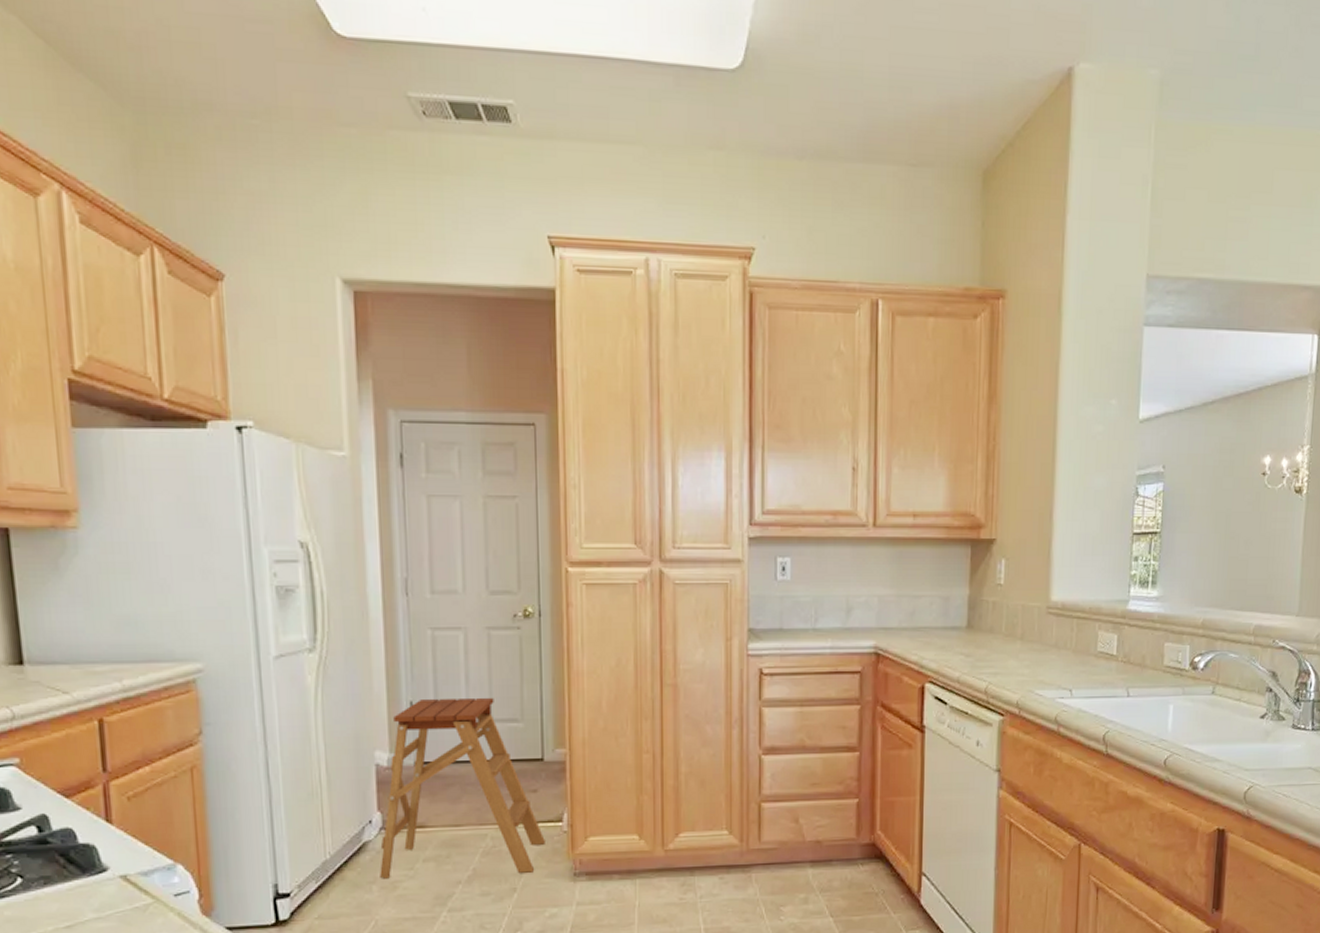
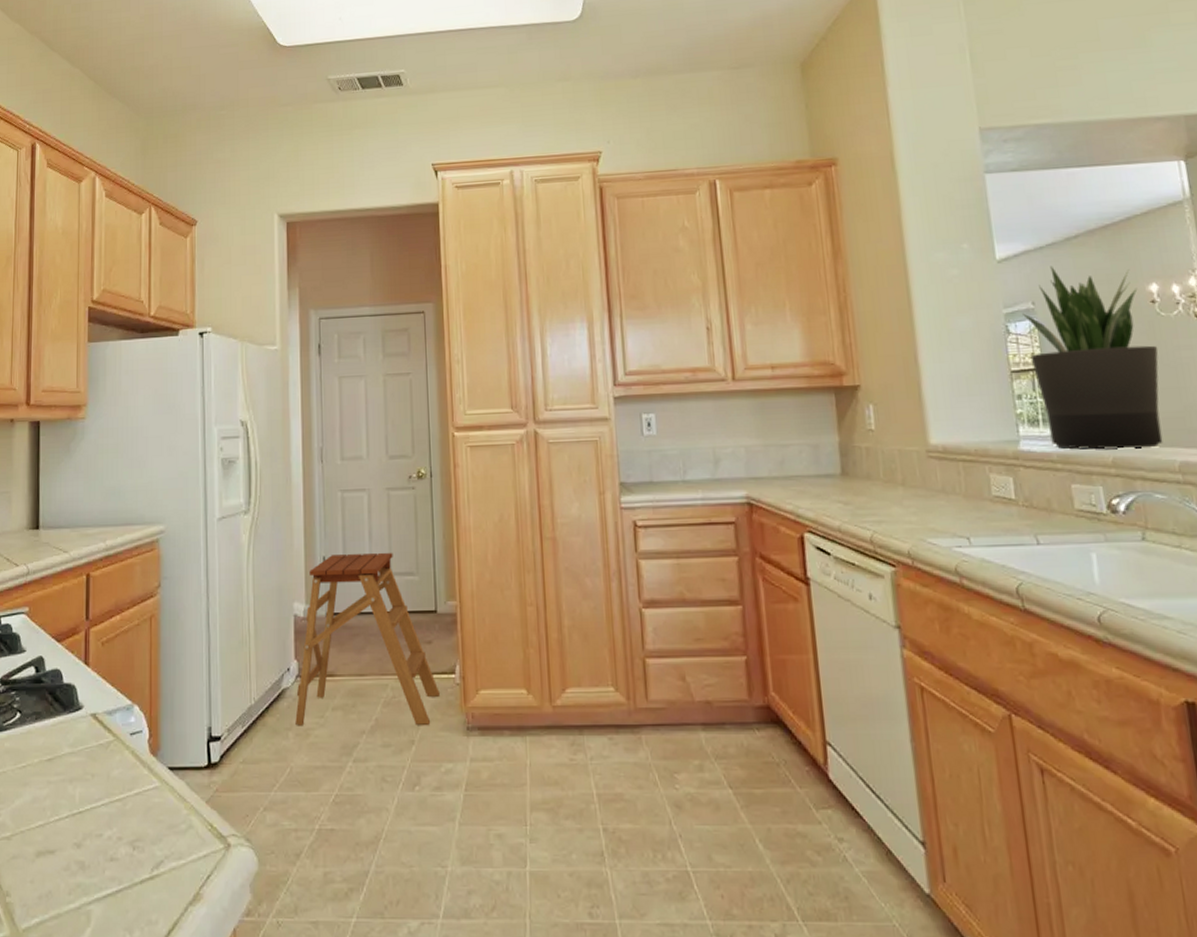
planter: none [1152,430,1259,612] -> present [1023,265,1163,449]

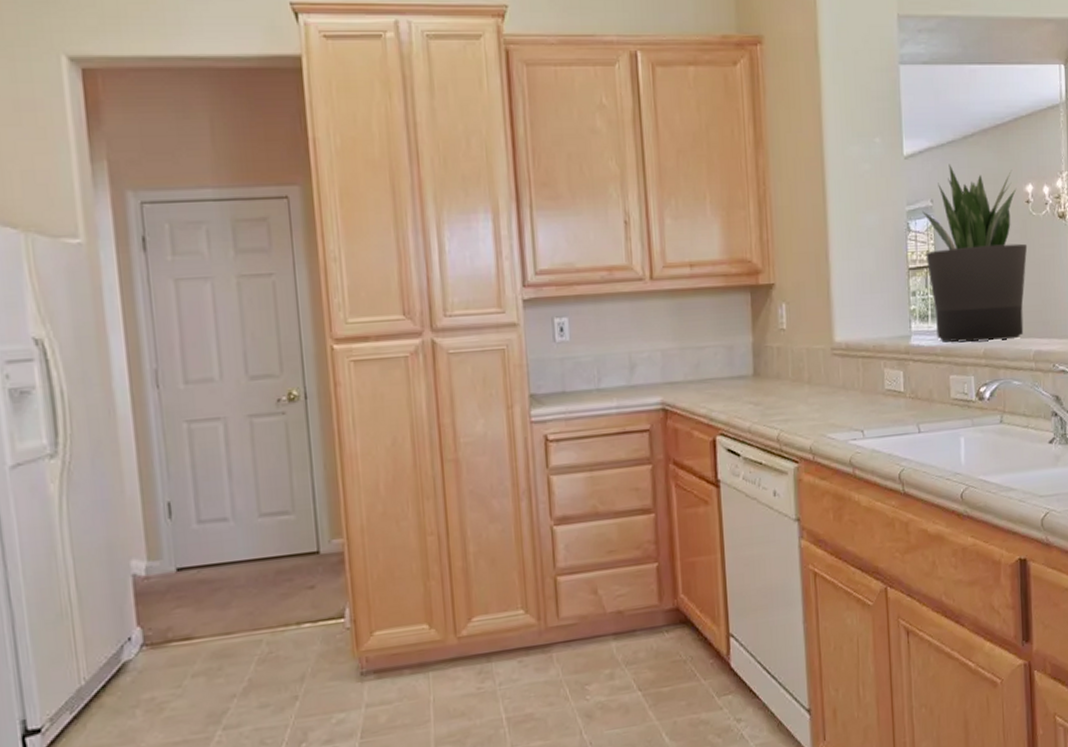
step ladder: present [295,553,440,726] -> none [142,491,327,702]

